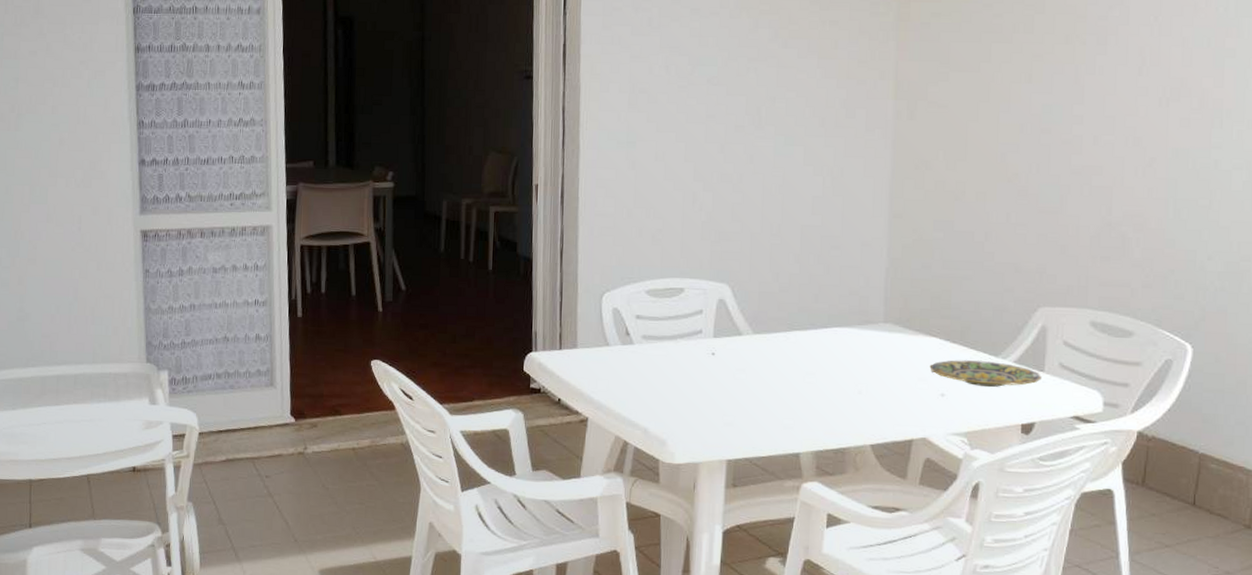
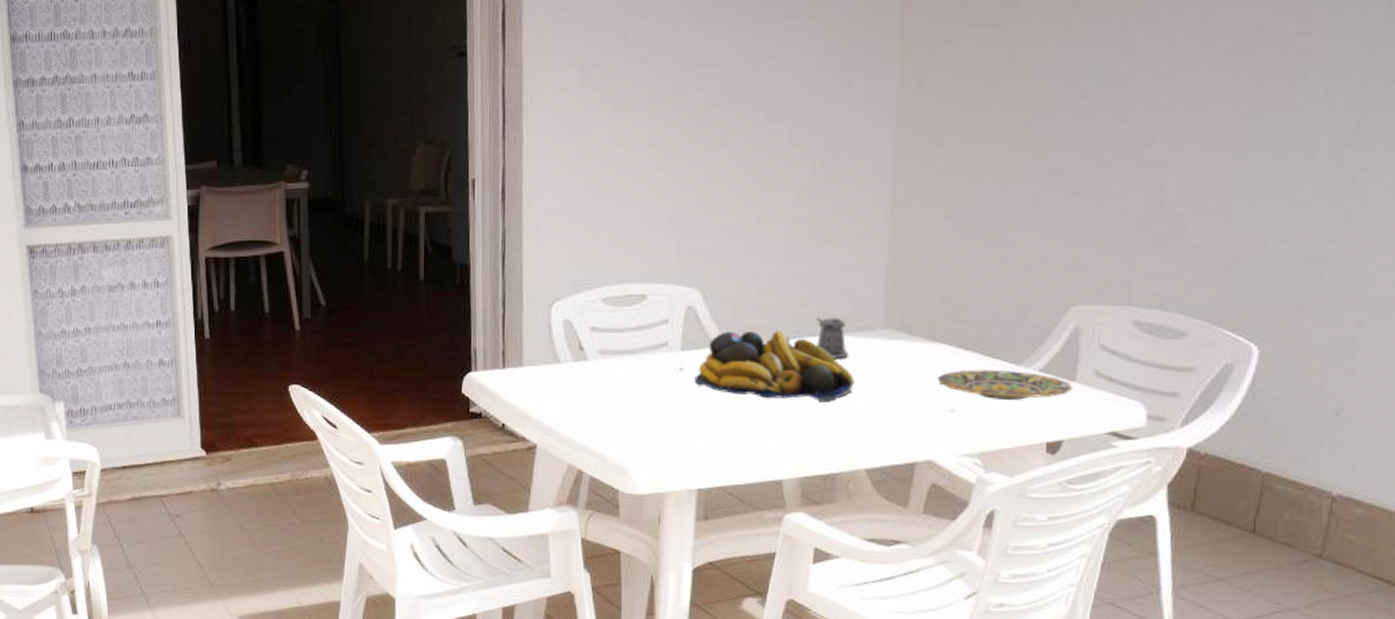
fruit bowl: none [724,322,860,385] -> present [694,330,854,401]
pepper shaker: none [828,311,855,348] -> present [816,317,848,359]

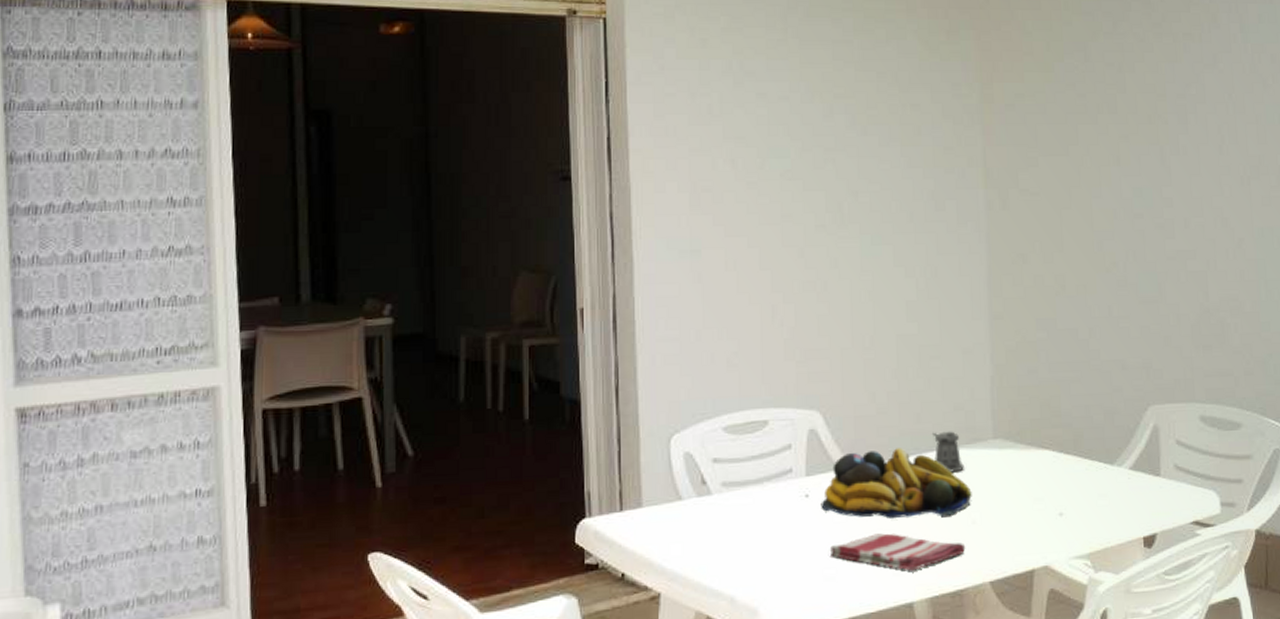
dish towel: none [701,411,843,450] -> present [830,533,966,571]
plate: present [937,369,1072,400] -> none [1045,470,1158,500]

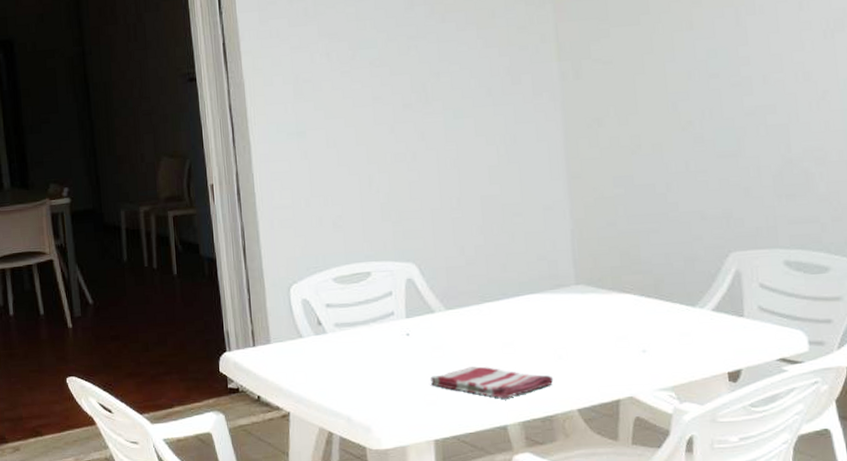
fruit bowl: present [821,448,972,519] -> none [420,294,558,355]
pepper shaker: present [932,431,964,473] -> none [518,278,549,315]

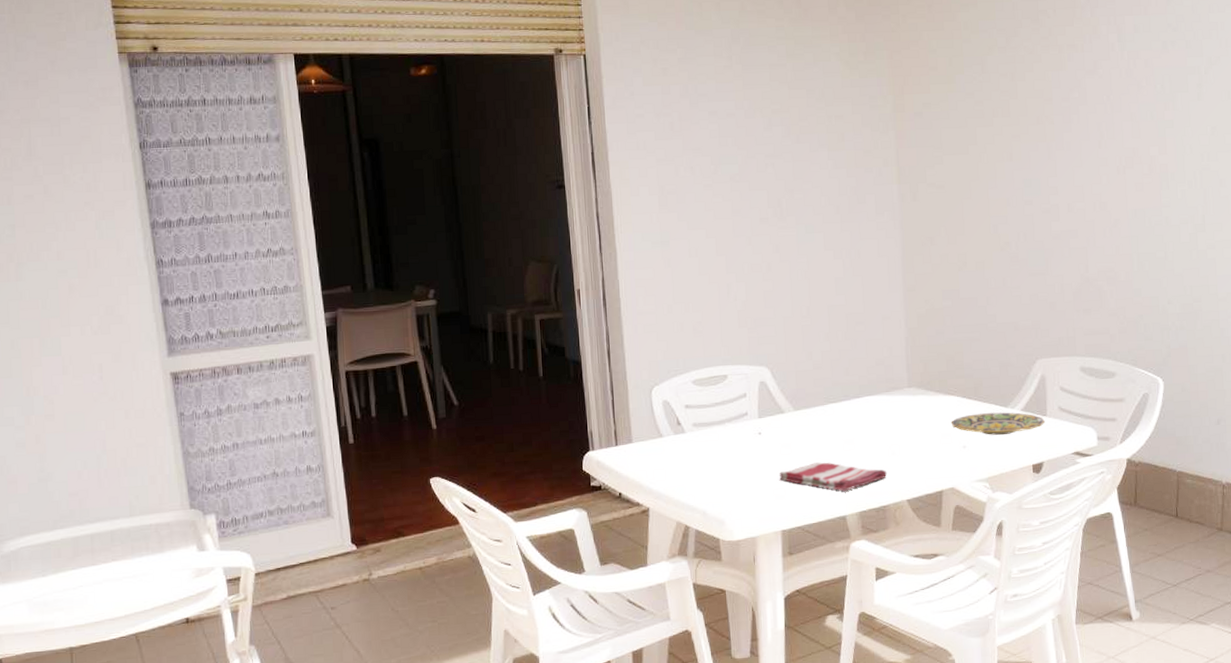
plate: none [627,312,742,338] -> present [951,412,1045,435]

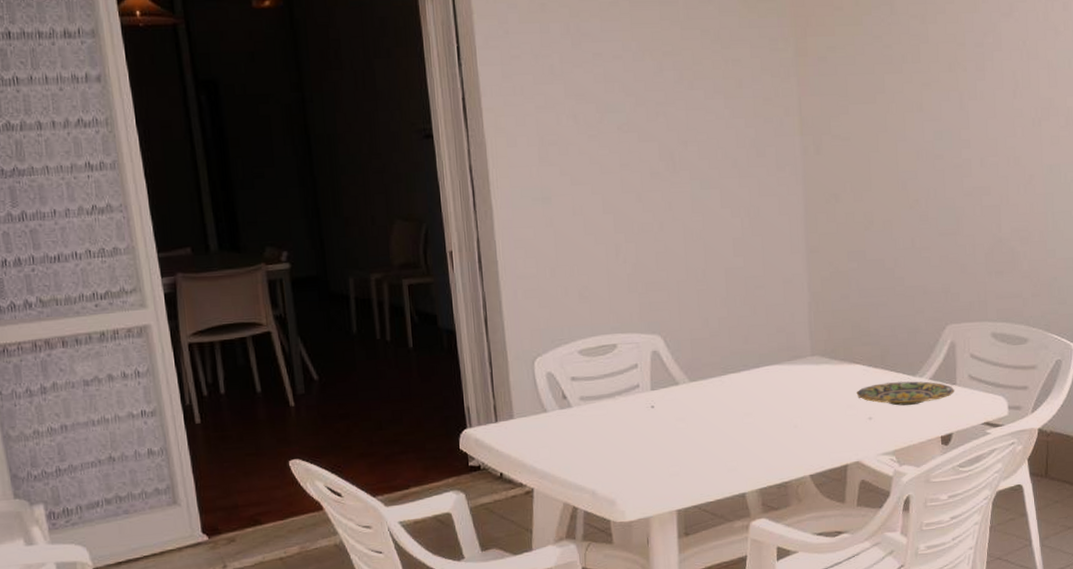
dish towel: present [779,462,887,491] -> none [674,436,789,468]

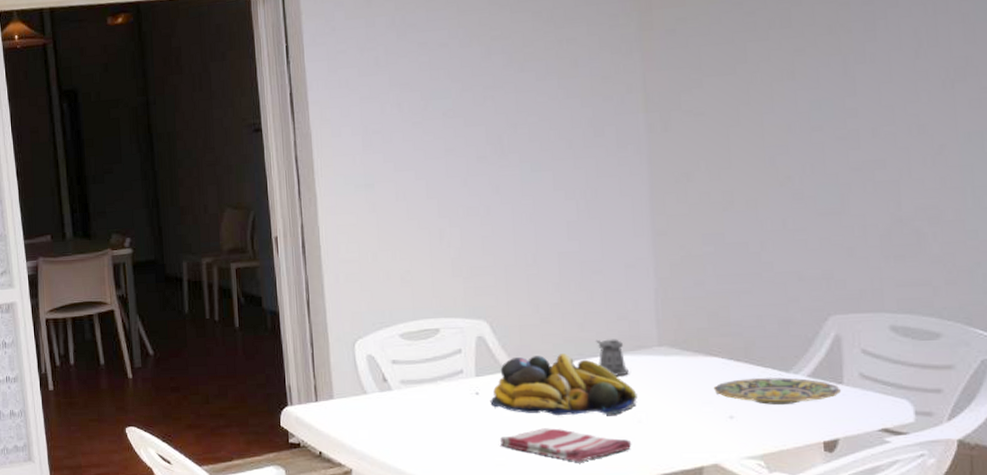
fruit bowl: none [664,365,794,425] -> present [490,353,637,416]
dish towel: none [674,436,789,468] -> present [500,428,632,462]
pepper shaker: none [758,350,786,385] -> present [596,339,629,376]

